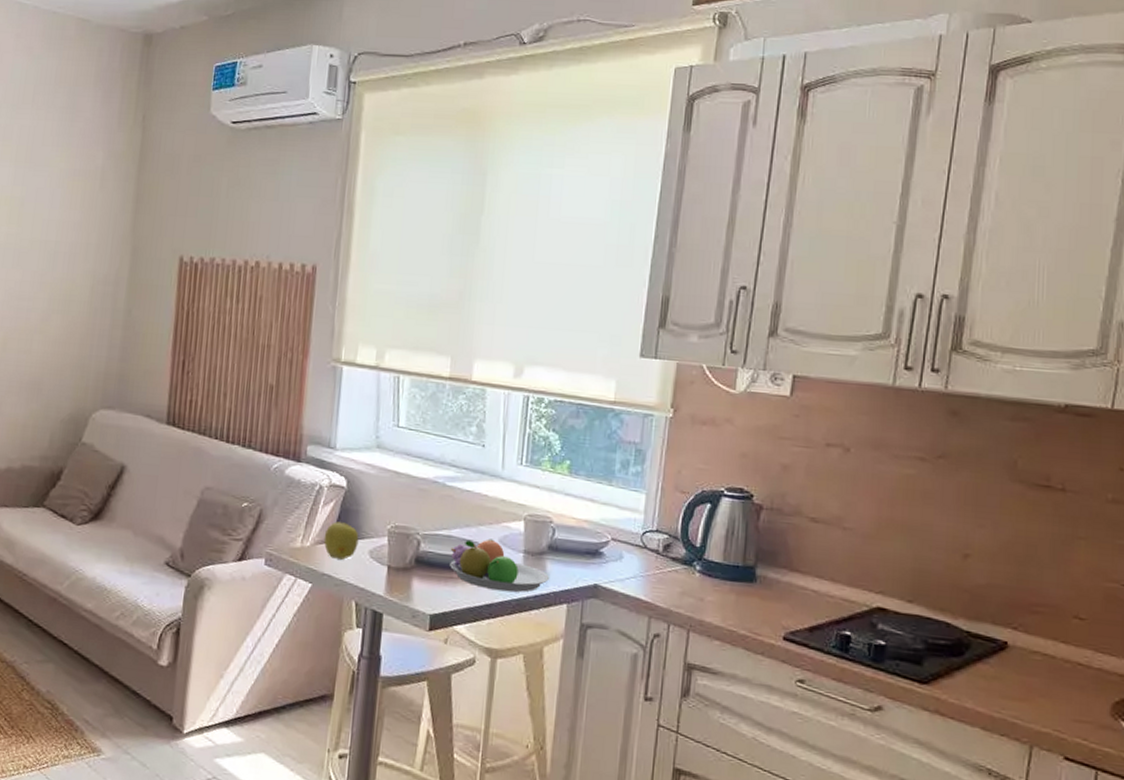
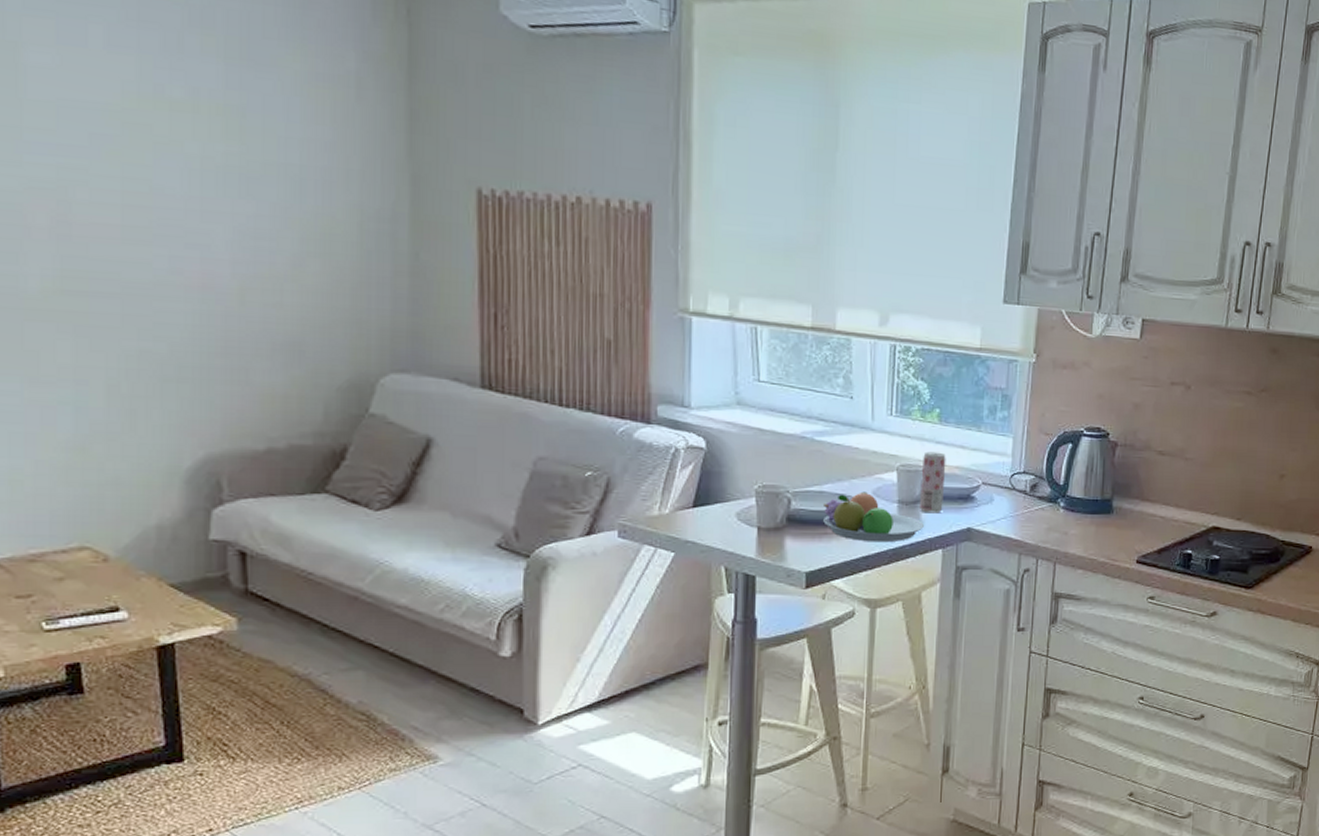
apple: present [323,516,359,560] -> none [684,479,724,525]
beverage can: none [544,503,575,567] -> present [919,451,946,514]

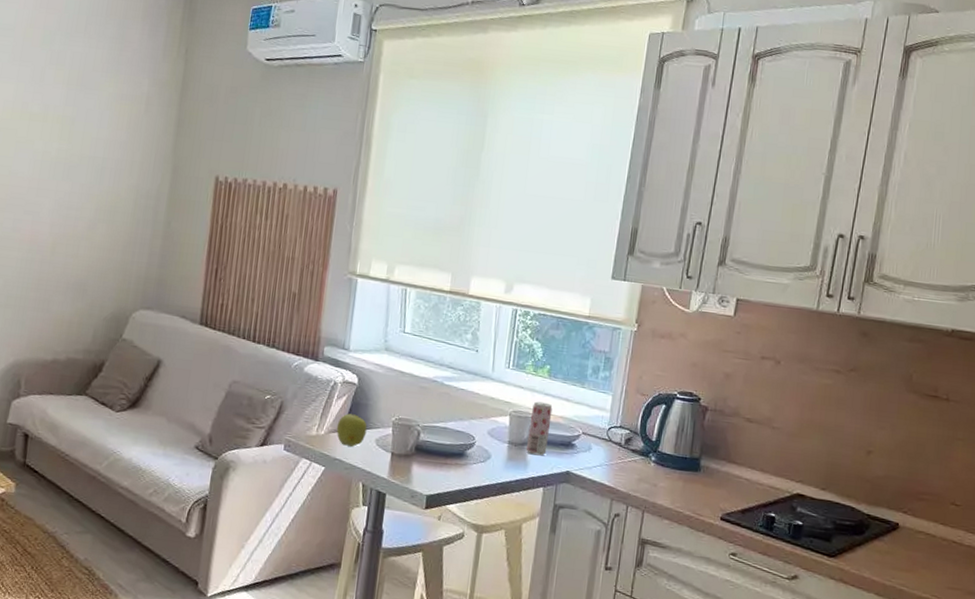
apple: none [684,479,724,525] -> present [336,409,367,447]
fruit bowl: present [823,491,924,543] -> none [445,431,529,477]

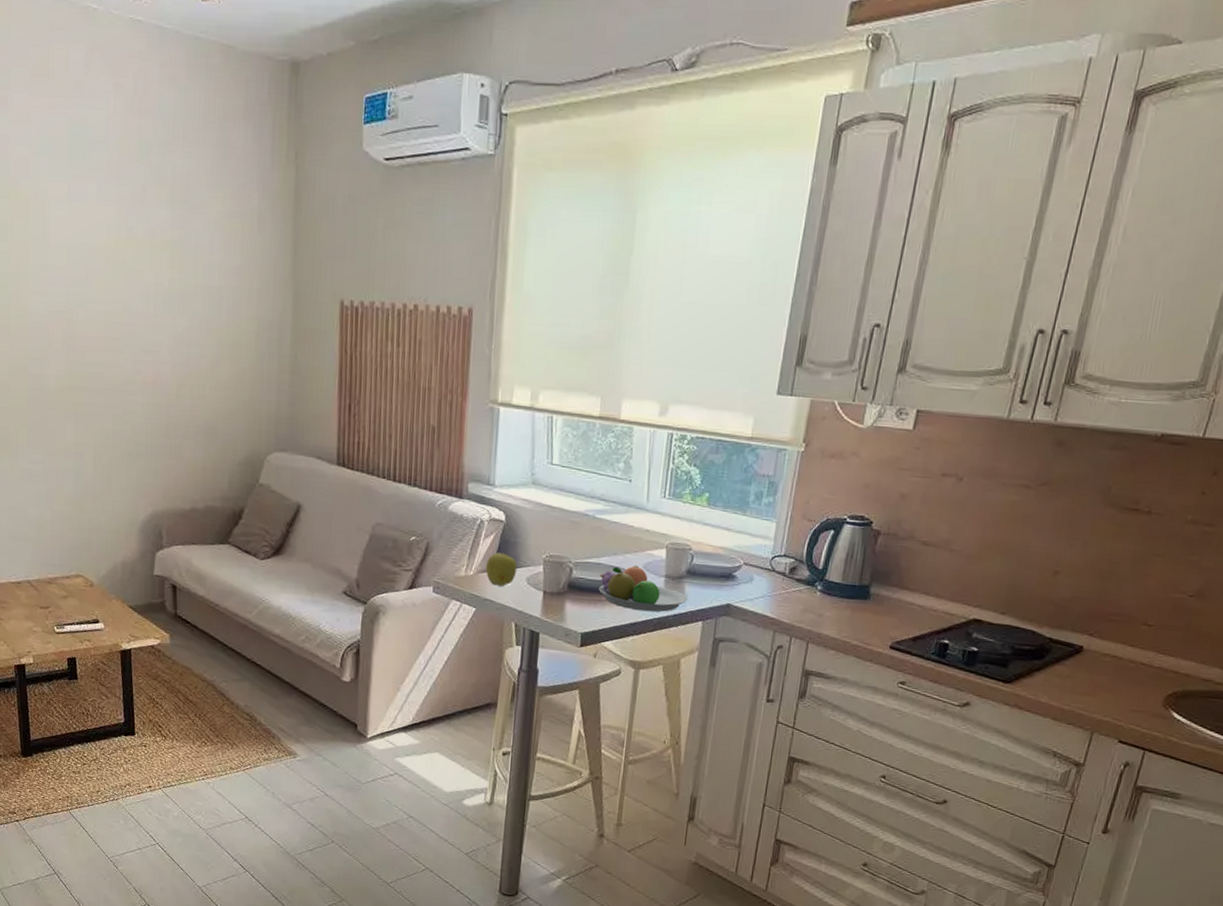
fruit bowl: none [445,431,529,477] -> present [599,565,687,612]
beverage can: present [526,401,553,456] -> none [683,532,712,589]

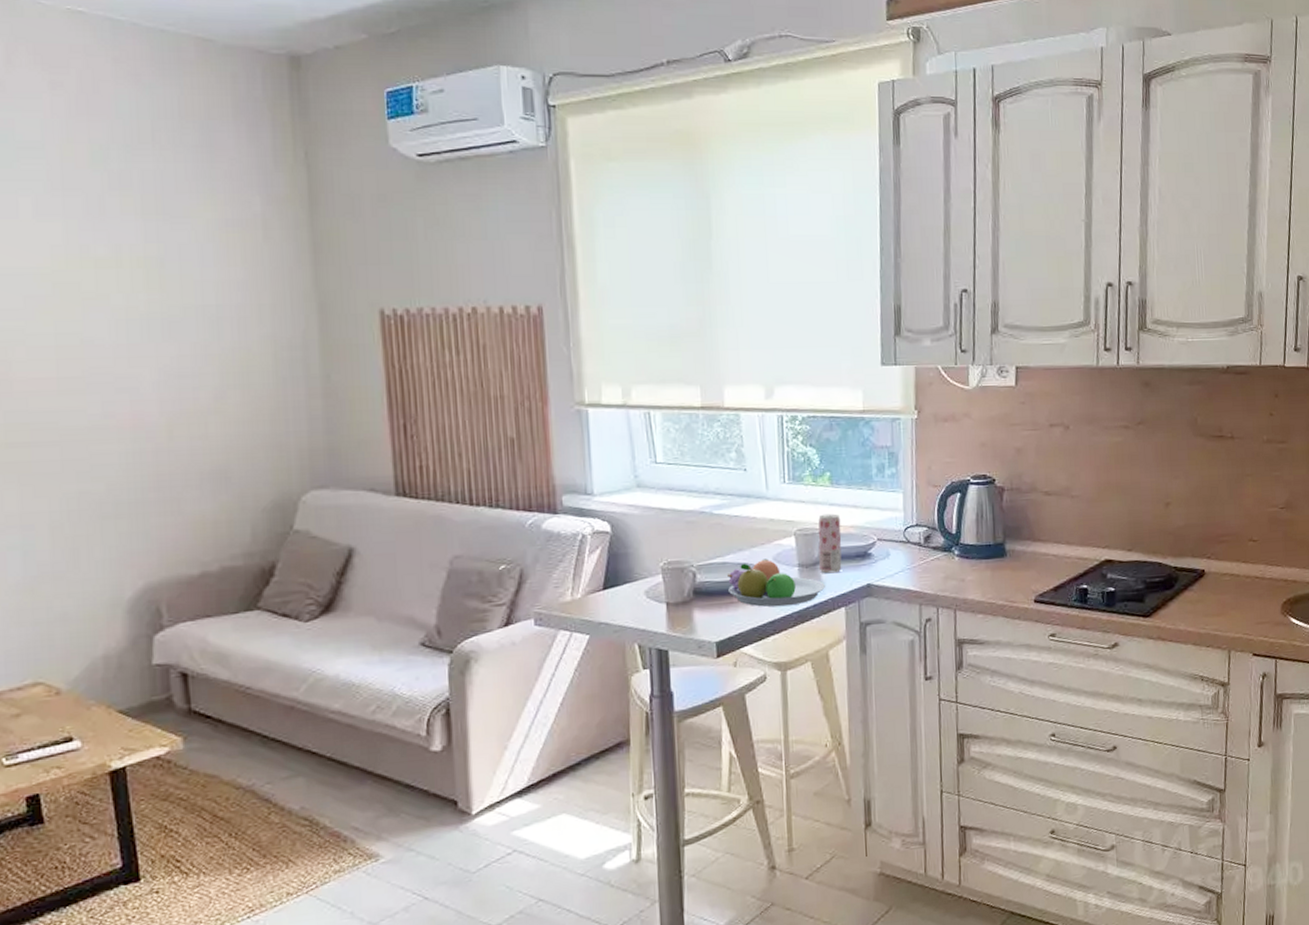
apple: present [485,547,517,586] -> none [594,562,633,606]
beverage can: none [683,532,712,589] -> present [818,513,842,574]

